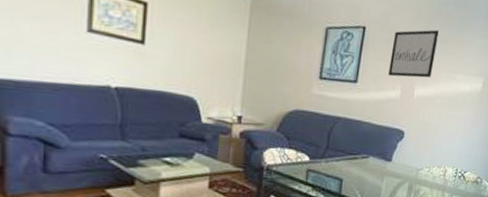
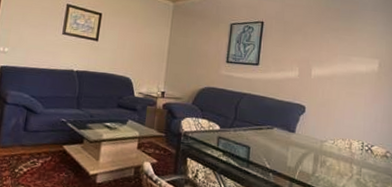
wall art: present [388,29,440,78] -> none [286,21,330,61]

